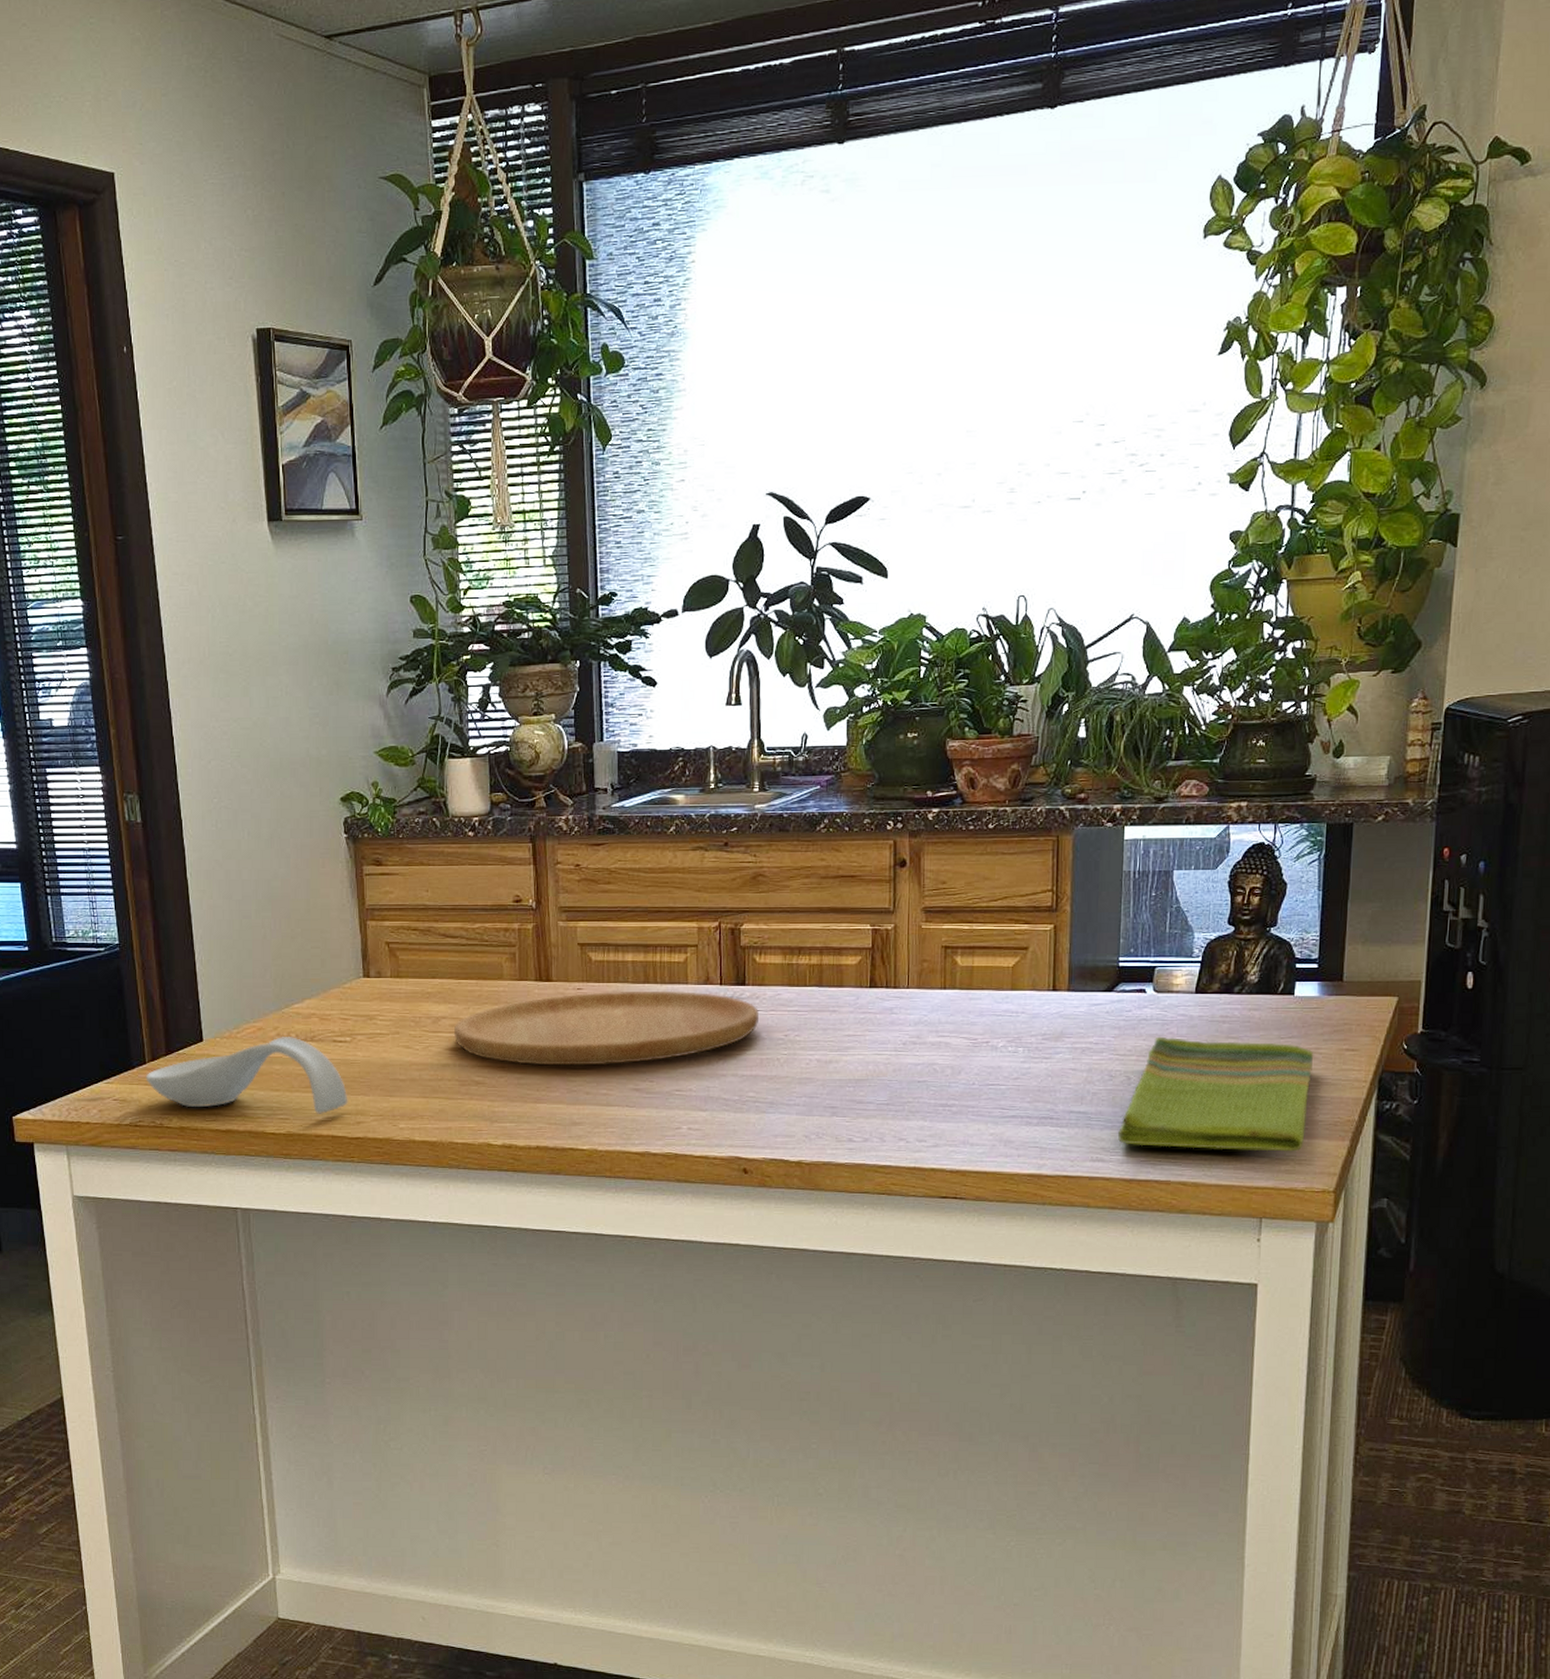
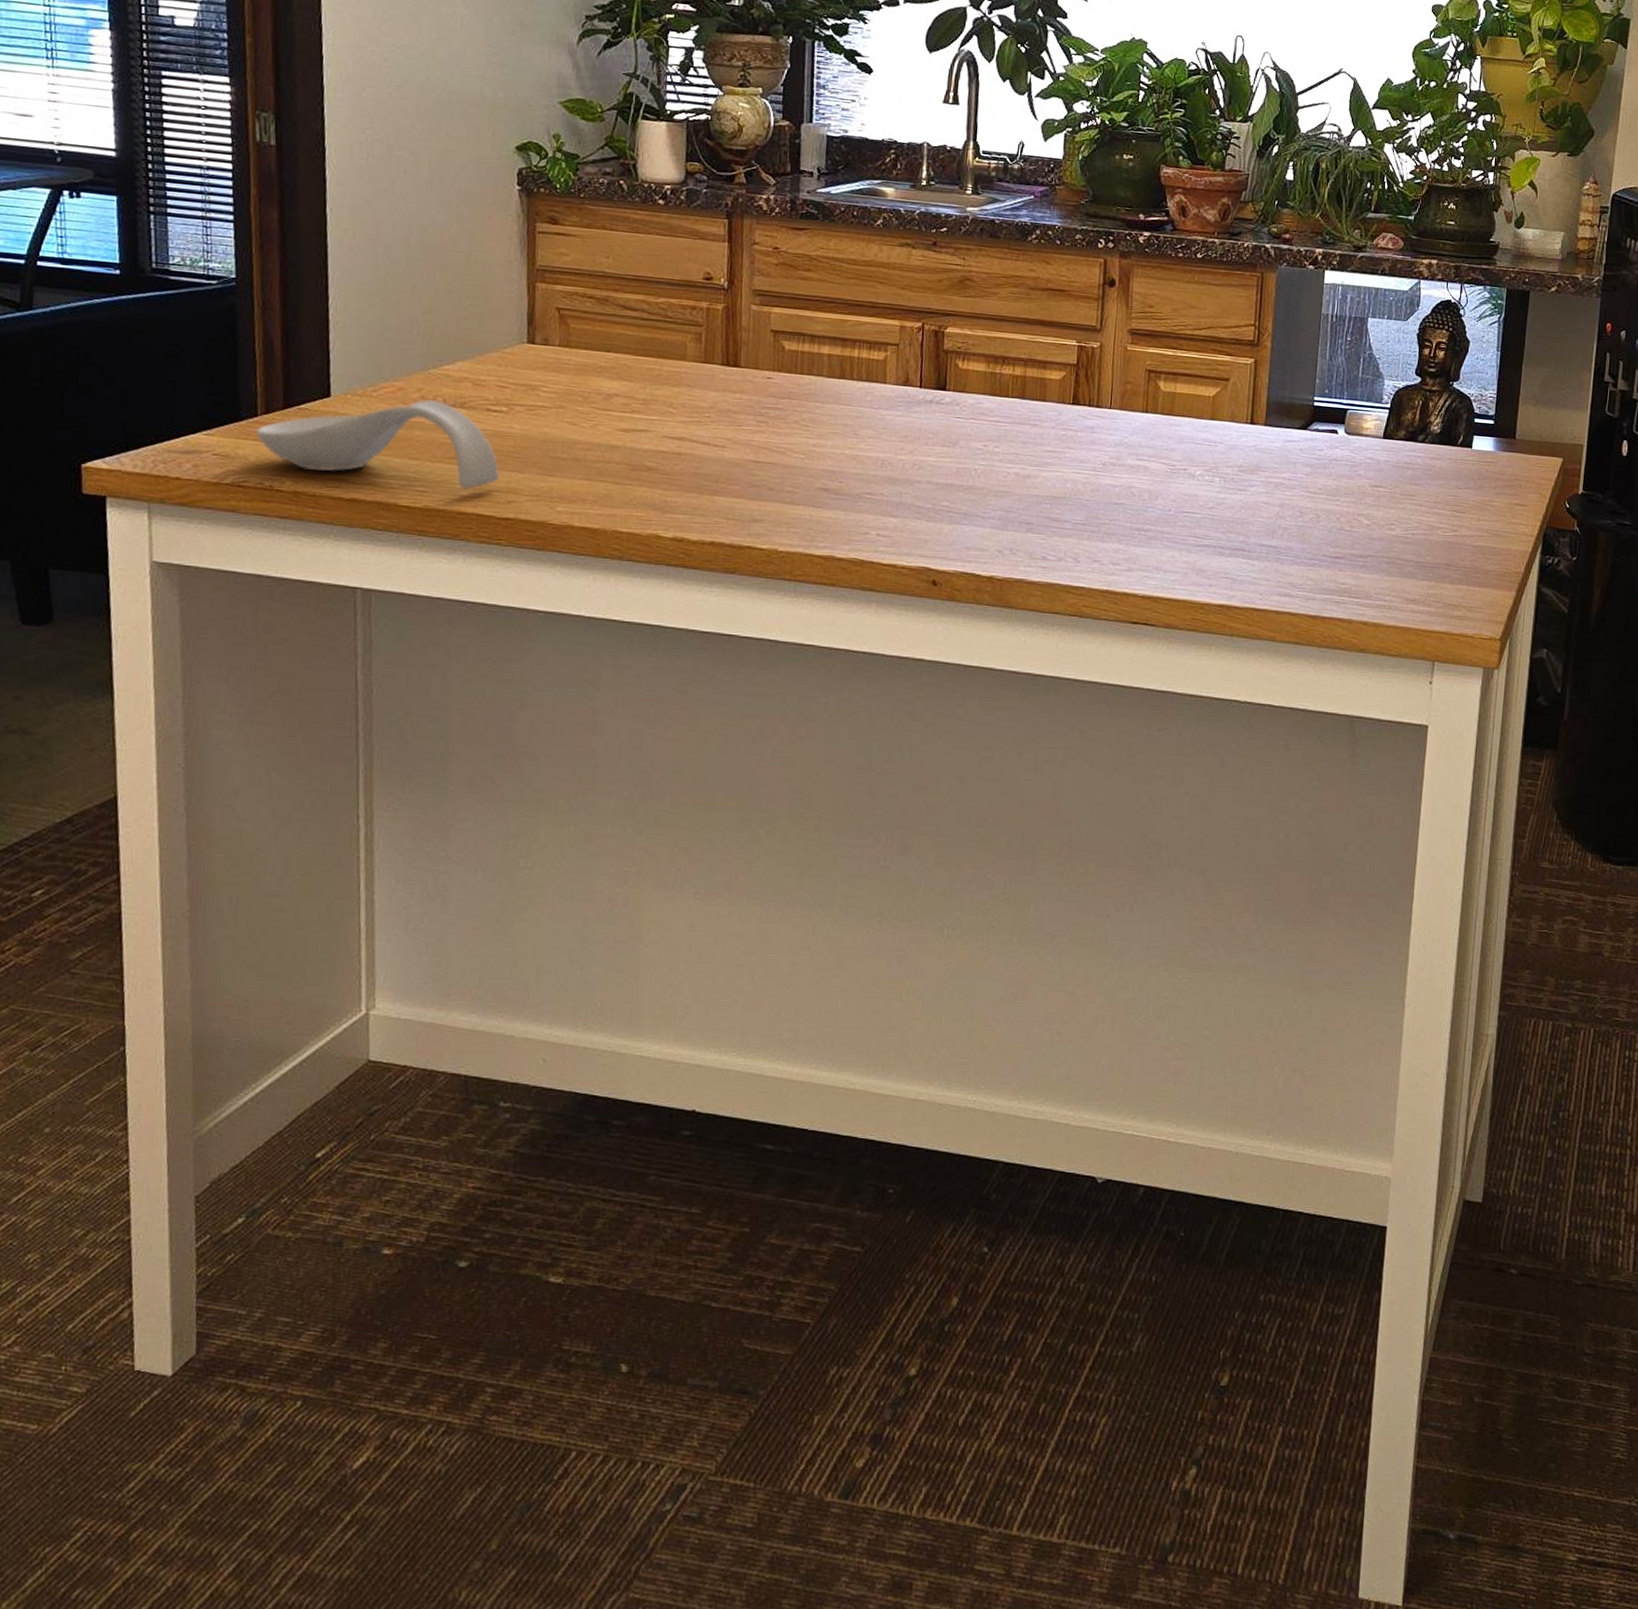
cutting board: present [453,990,759,1066] -> none [626,382,958,462]
dish towel: present [1117,1036,1314,1152] -> none [1305,477,1488,599]

